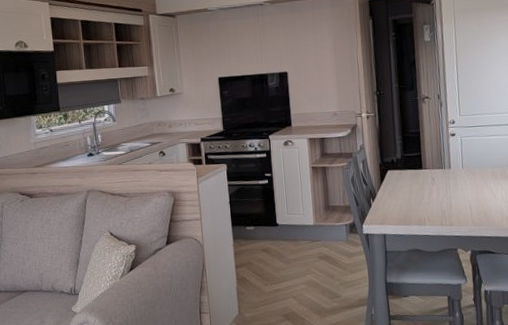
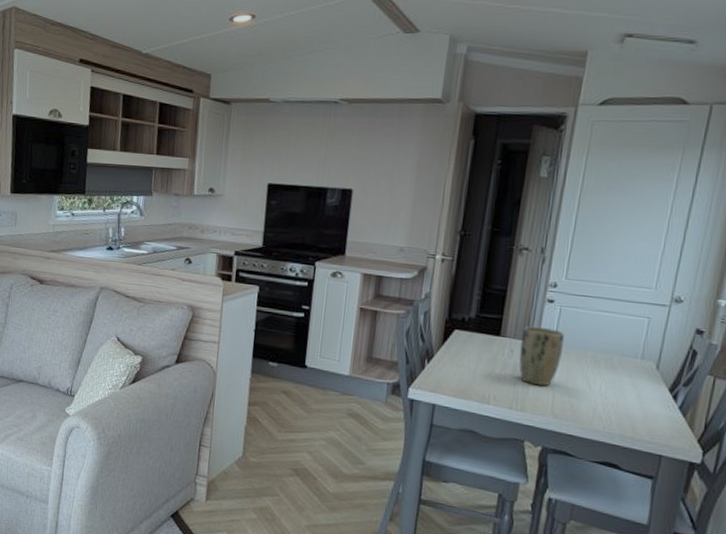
plant pot: none [438,156,470,203] -> present [518,326,564,387]

